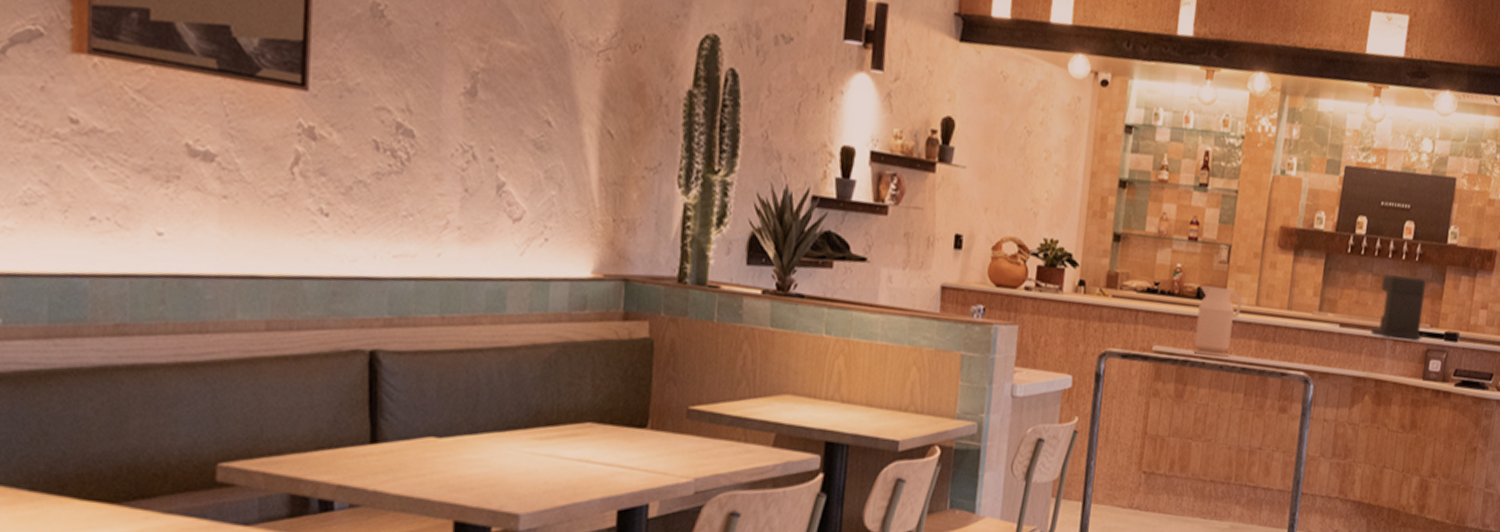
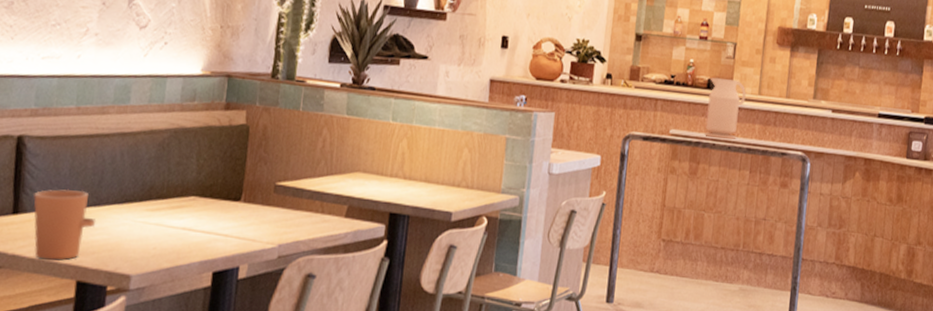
cup: none [395,413,474,497] -> present [33,189,97,260]
coffee maker: present [1370,274,1426,341] -> none [859,67,906,125]

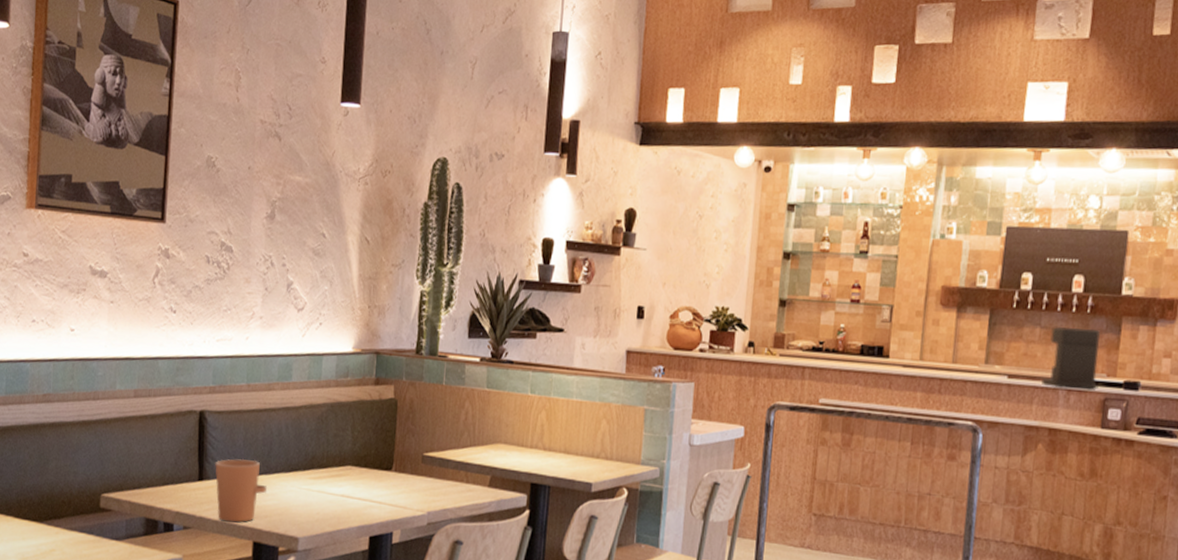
water jug: present [705,77,746,140] -> none [859,342,906,409]
coffee maker: none [859,67,906,125] -> present [1041,327,1100,390]

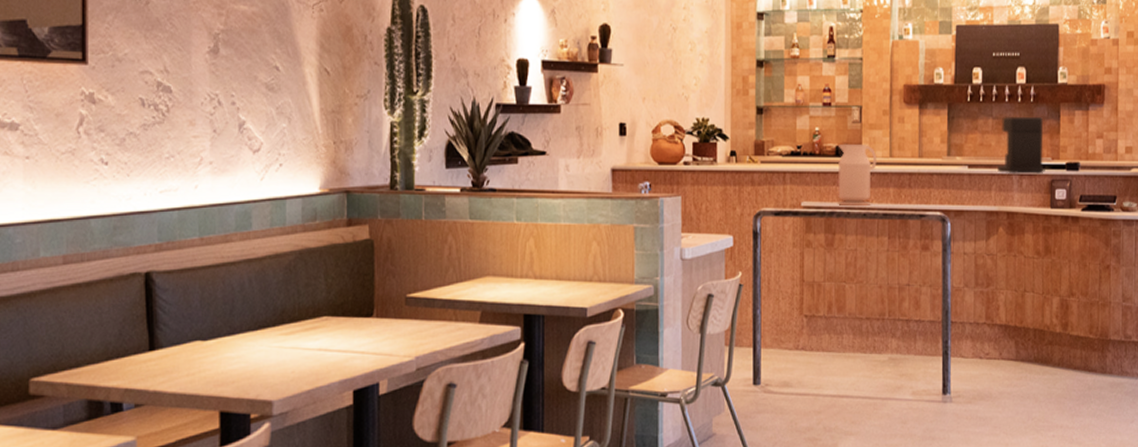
cup: present [215,458,268,522] -> none [168,320,233,393]
water jug: none [859,342,906,409] -> present [837,143,877,207]

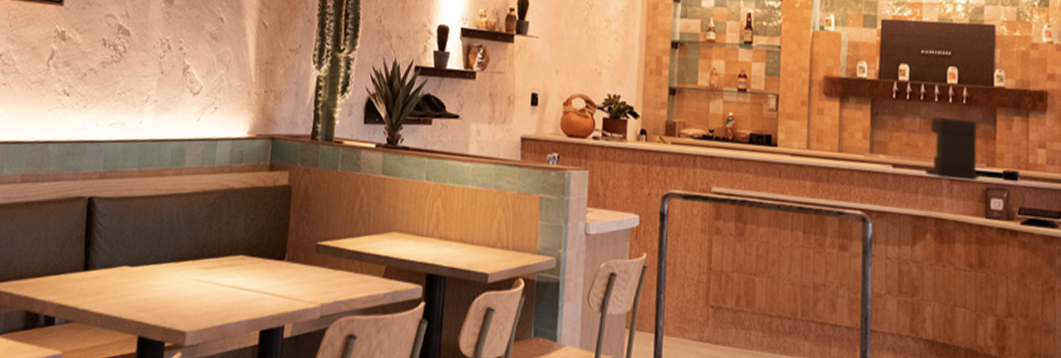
water jug: present [837,143,877,207] -> none [750,131,793,198]

